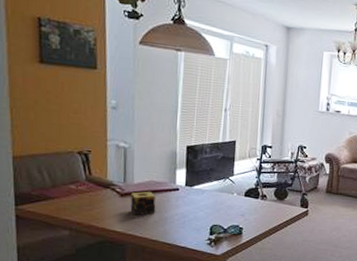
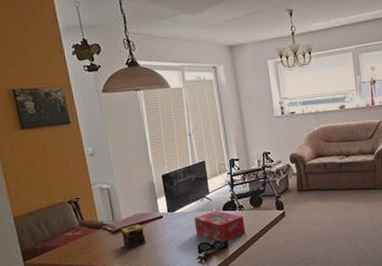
tissue box: none [211,194,264,230] -> present [193,210,246,243]

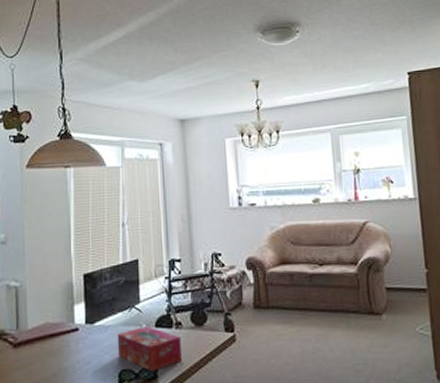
candle: present [121,224,146,249] -> none [25,336,54,370]

